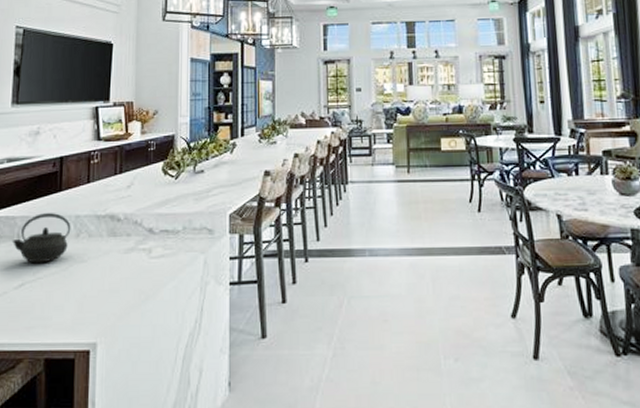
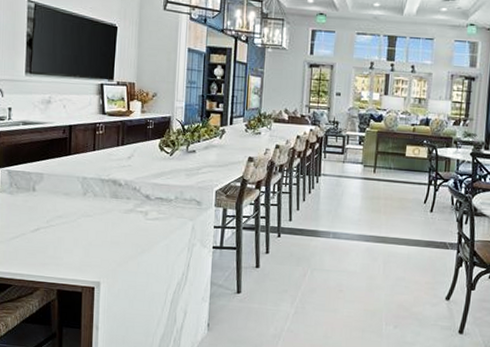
kettle: present [11,213,71,264] -> none [28,172,79,214]

